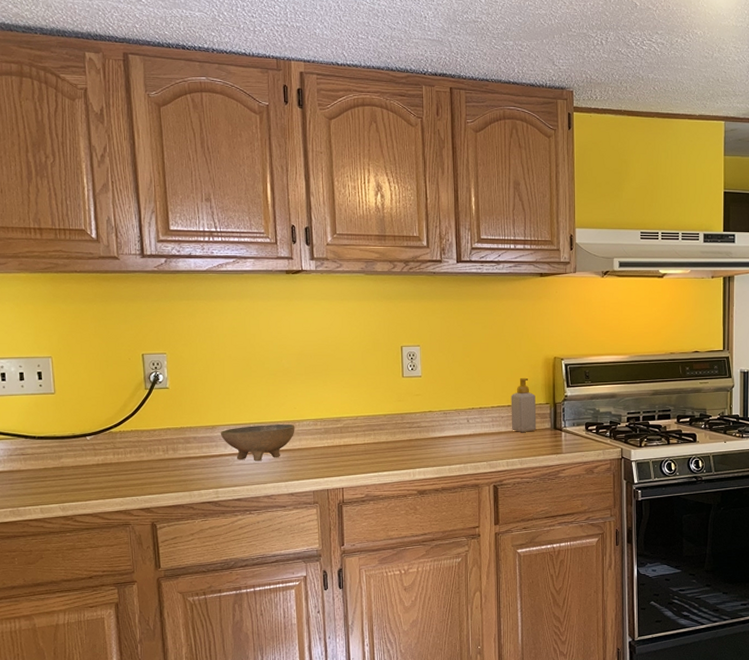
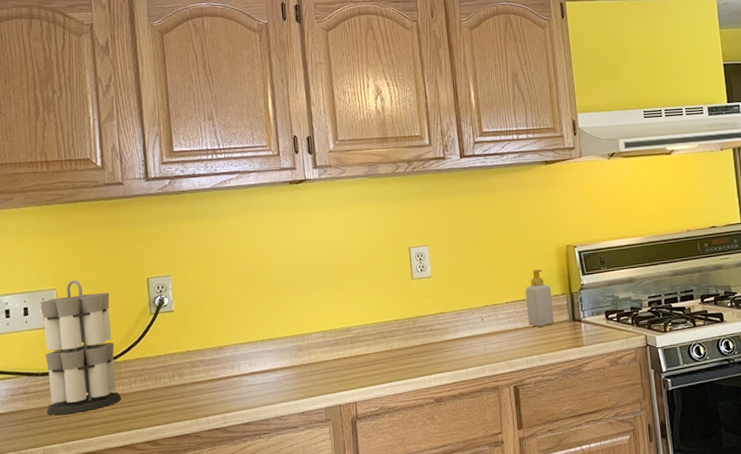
spice rack: none [36,349,116,477] -> present [40,279,121,415]
bowl: present [220,423,295,461] -> none [227,338,304,381]

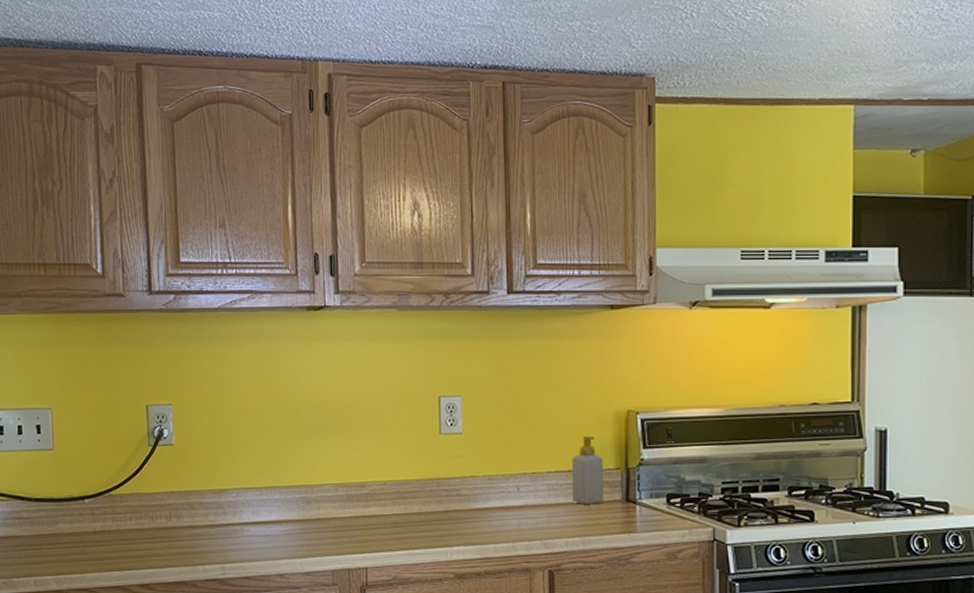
spice rack: present [40,279,121,415] -> none [35,400,115,545]

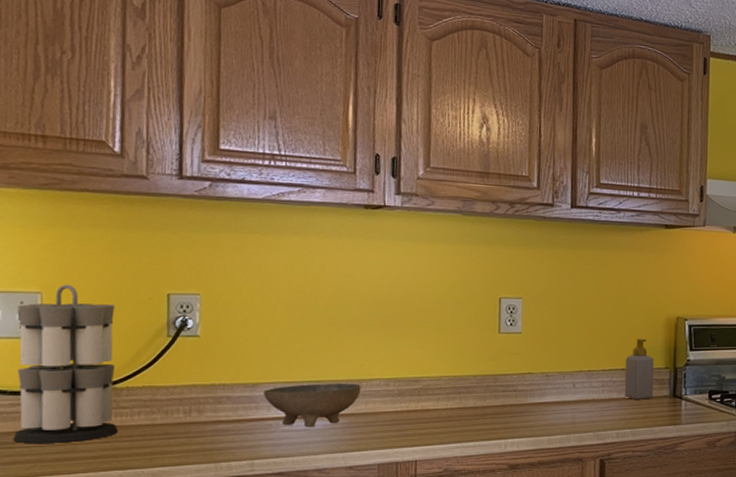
spice rack: none [35,400,115,545] -> present [13,284,118,443]
bowl: none [228,488,313,533] -> present [263,383,361,428]

